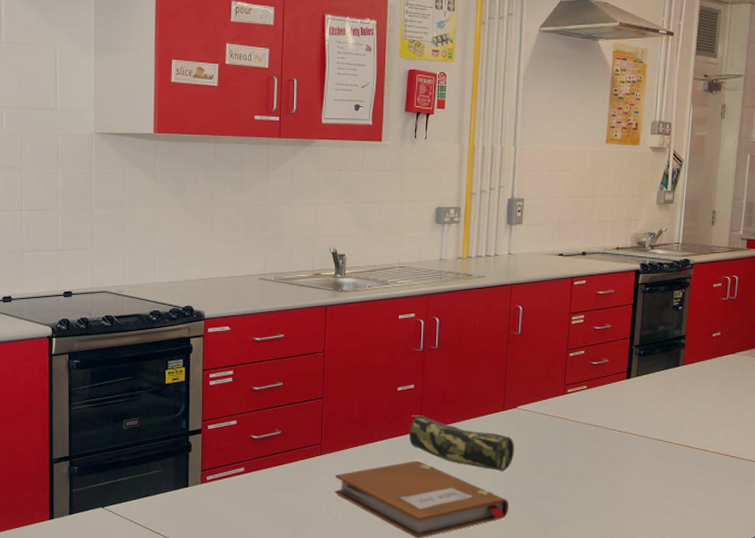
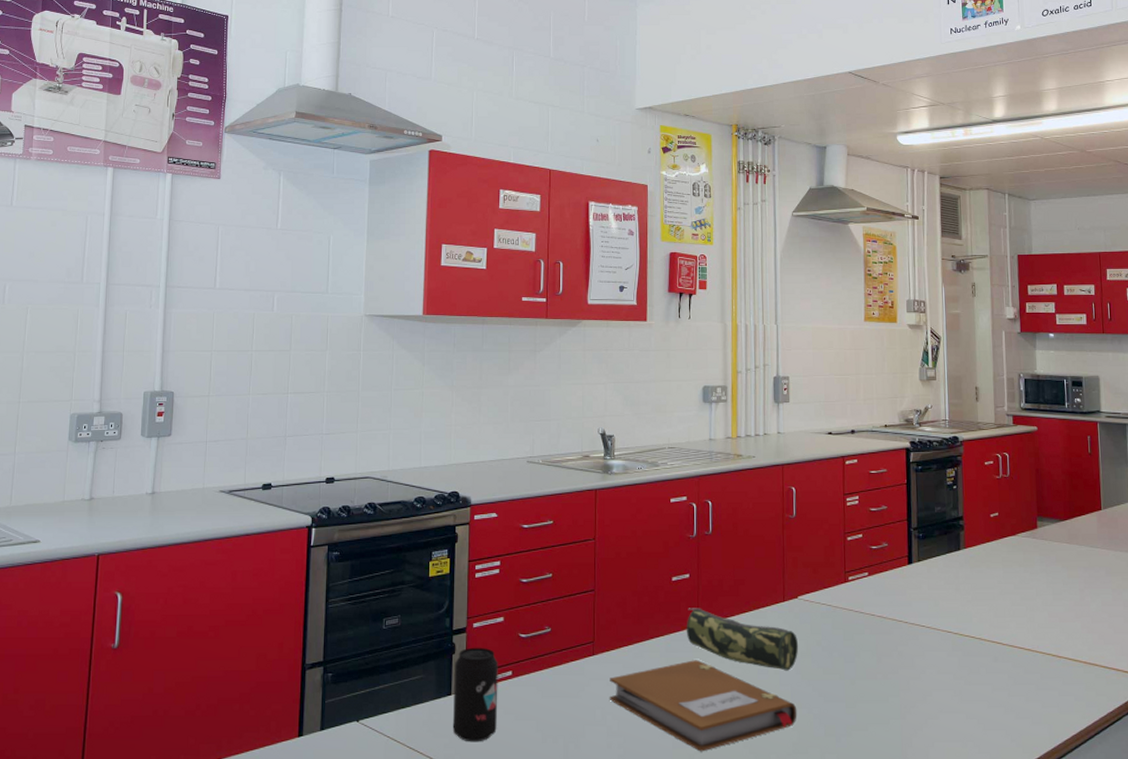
beverage can: none [190,446,232,527] -> present [452,647,498,742]

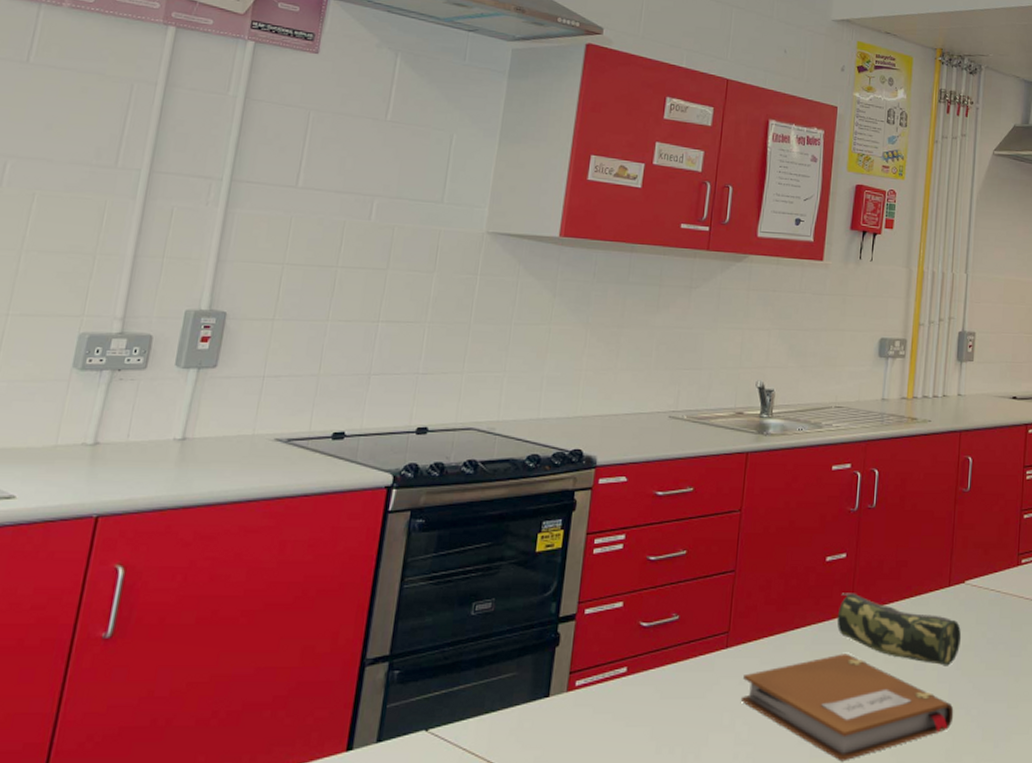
beverage can: present [452,647,498,742] -> none [546,638,611,755]

